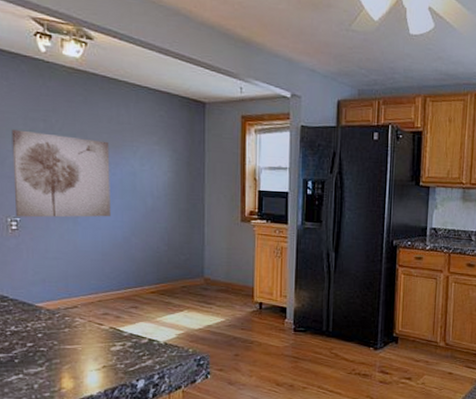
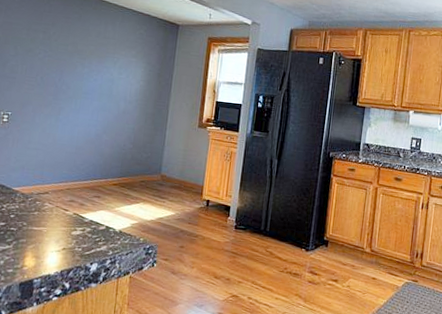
wall art: present [11,129,111,218] -> none [8,38,95,116]

